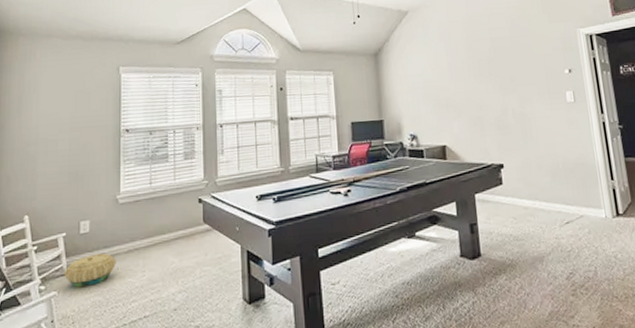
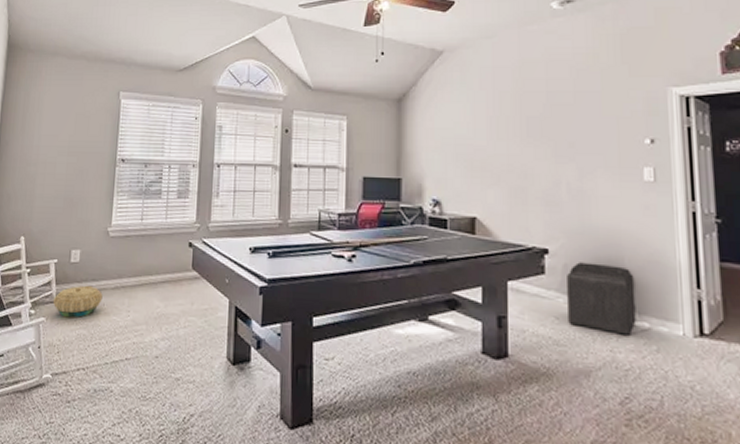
ottoman: none [519,170,572,225] -> present [567,262,637,337]

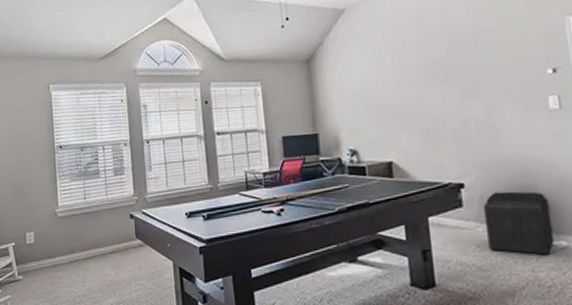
basket: present [53,285,103,318] -> none [15,262,59,293]

